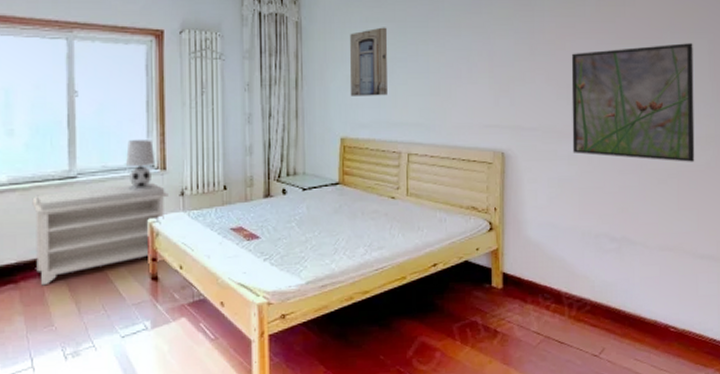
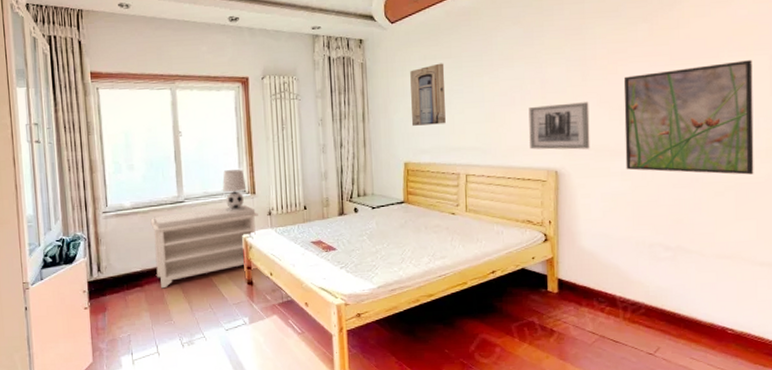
wall art: none [475,78,538,130] -> present [528,102,590,150]

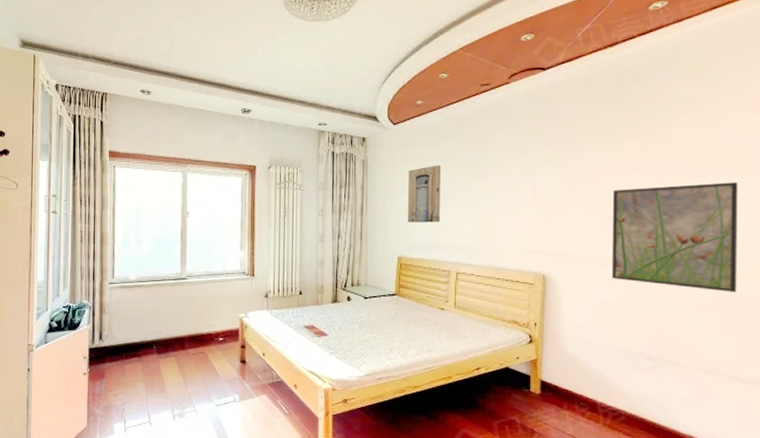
bench: present [150,204,258,289] -> none [153,285,256,361]
table lamp: present [222,169,247,213] -> none [224,252,246,292]
wall art: present [528,102,590,150] -> none [519,211,578,256]

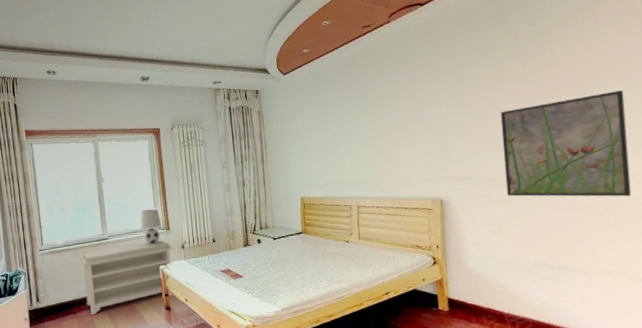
bench: none [153,285,256,361] -> present [80,239,173,315]
table lamp: none [224,252,246,292] -> present [141,209,162,247]
wall art: present [407,165,442,223] -> none [302,107,337,164]

